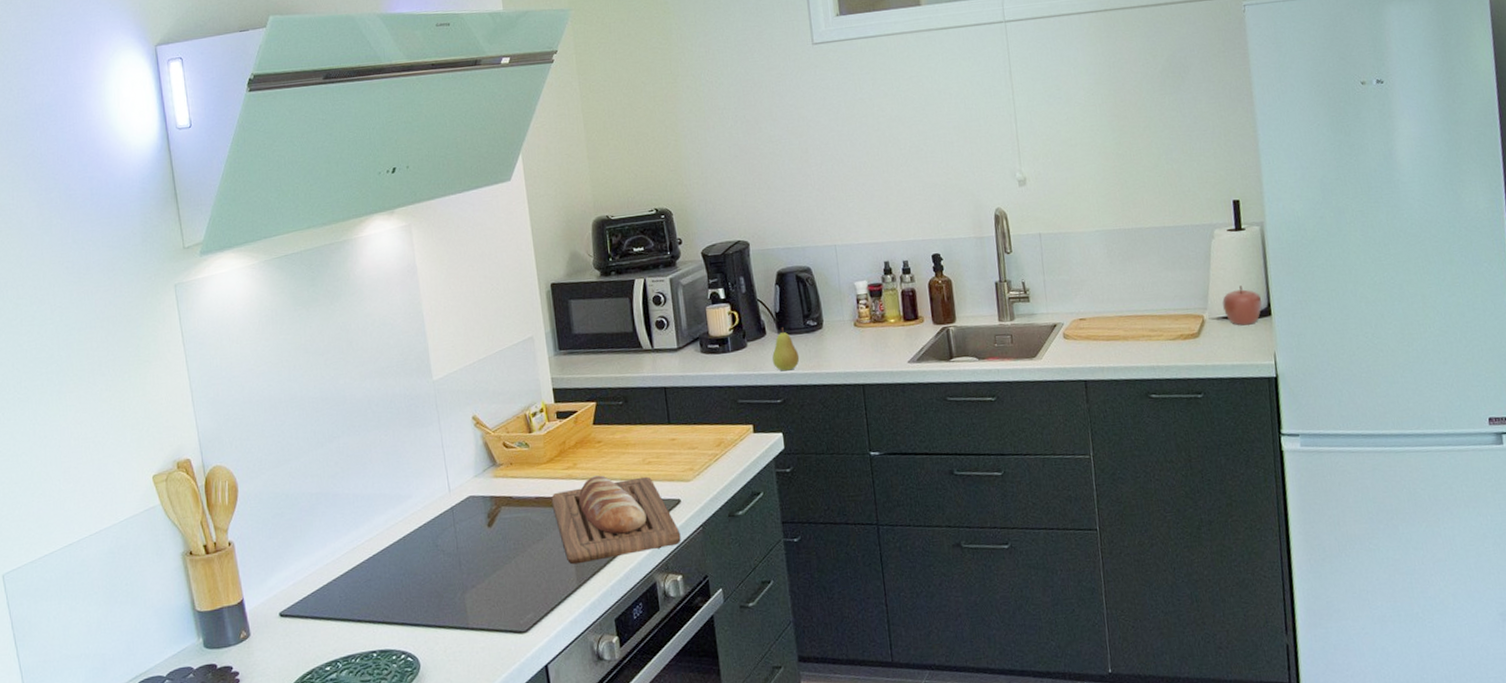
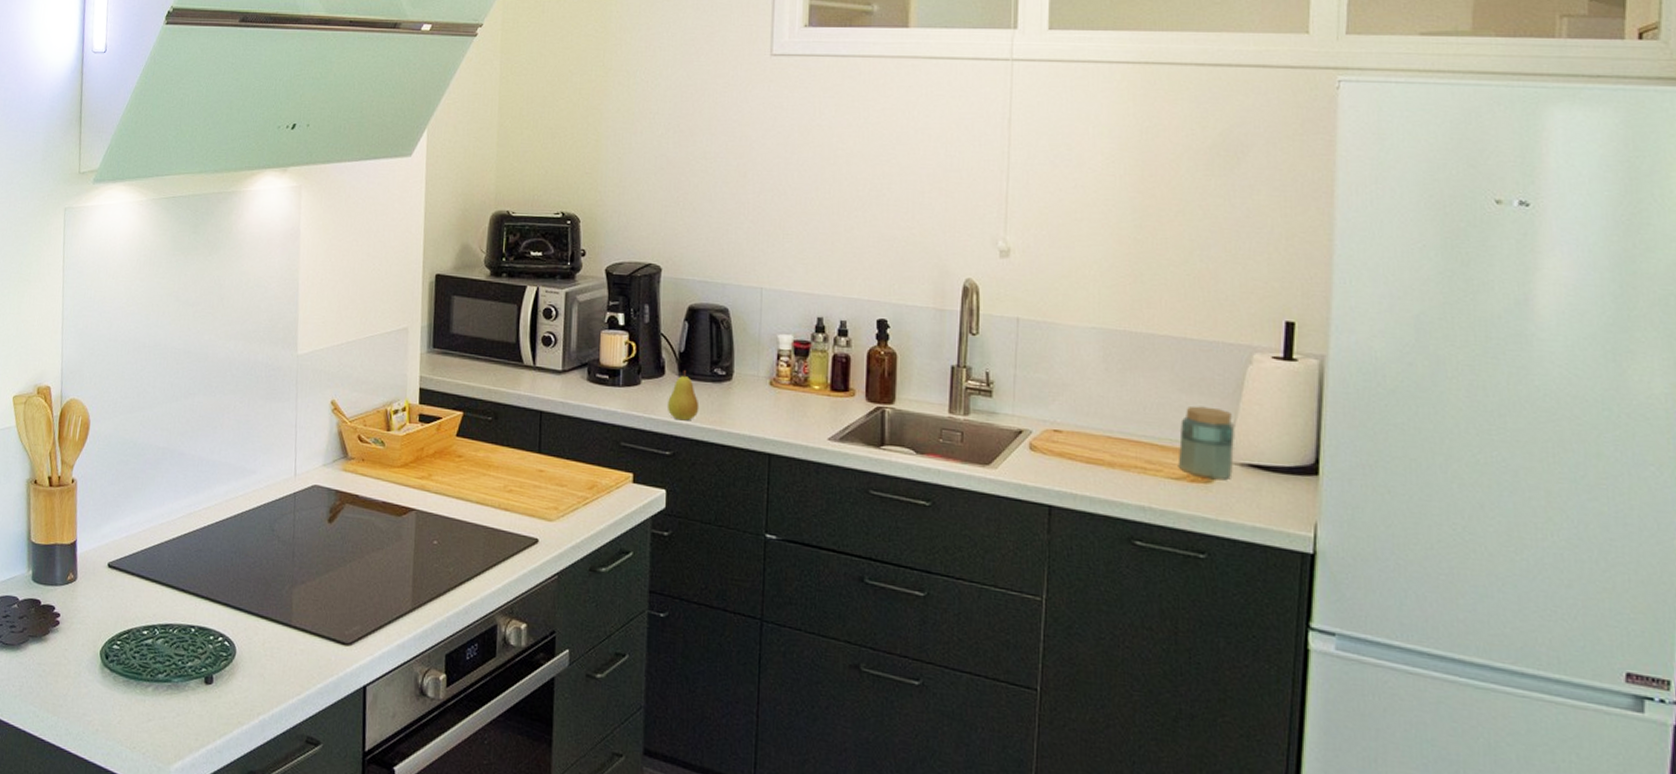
bread loaf: present [551,475,681,565] -> none [398,492,533,590]
peanut butter: none [1170,278,1213,336] -> present [1178,406,1236,481]
fruit: present [1222,286,1262,326] -> none [1252,430,1306,481]

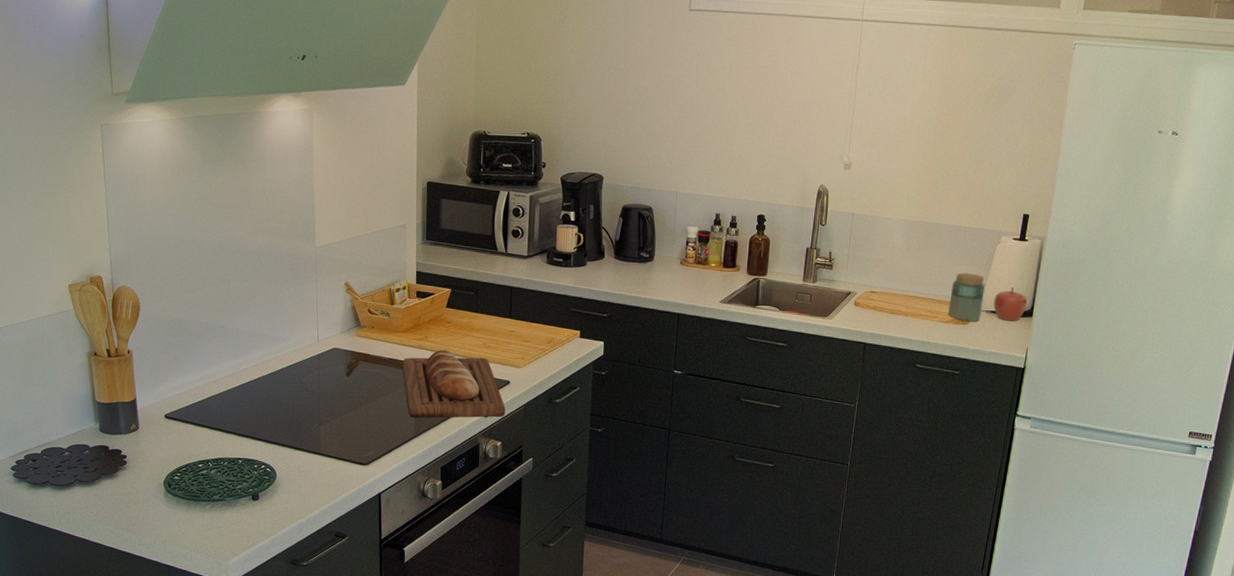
bread loaf: none [398,492,533,590] -> present [402,349,506,419]
fruit: present [668,370,700,421] -> none [606,254,629,292]
fruit: none [1252,430,1306,481] -> present [994,288,1027,322]

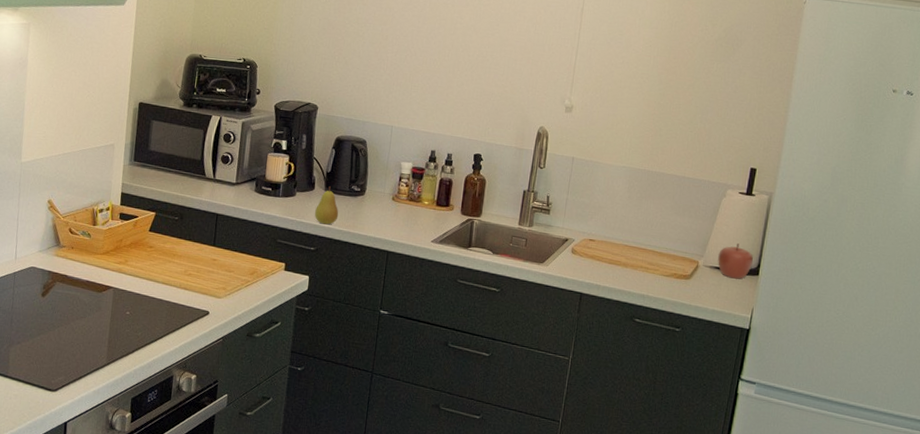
bread loaf: present [402,349,506,419] -> none [99,274,203,350]
fruit: none [606,254,629,292] -> present [315,186,339,225]
peanut butter: present [947,273,986,322] -> none [669,225,710,278]

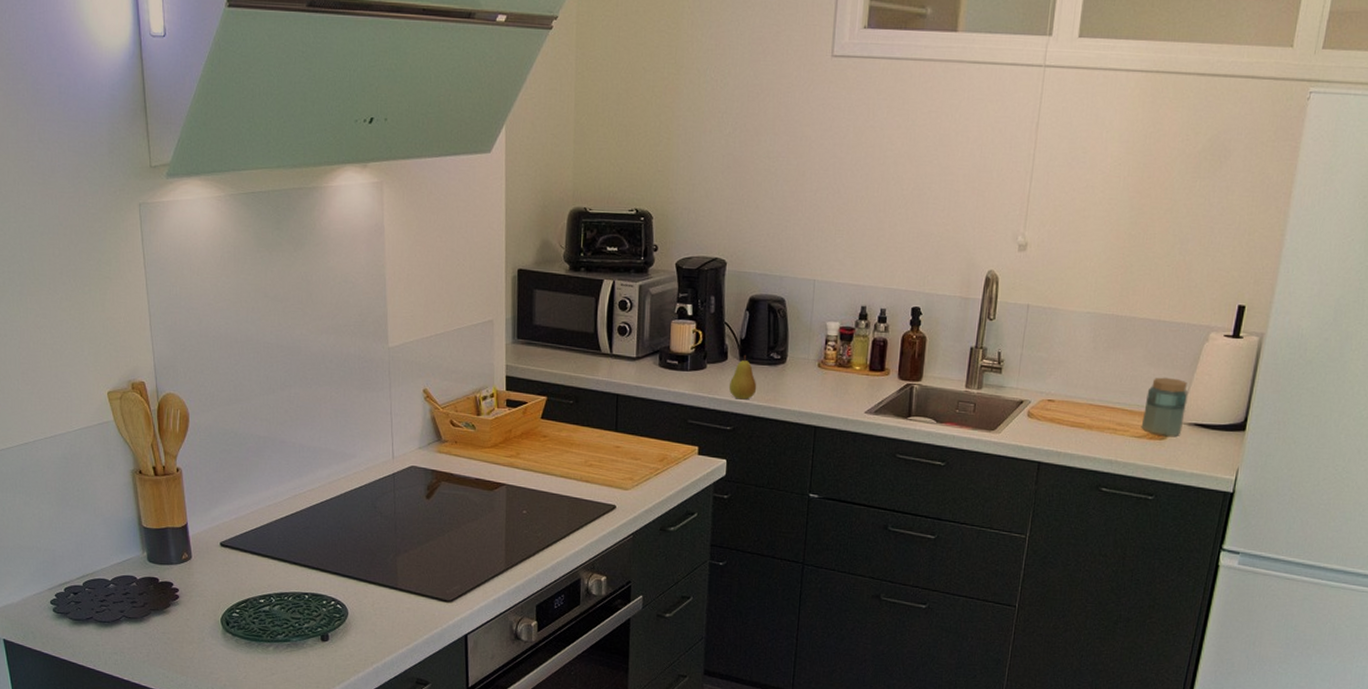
peanut butter: none [669,225,710,278] -> present [1141,377,1189,437]
fruit: present [718,243,753,279] -> none [1198,395,1239,436]

